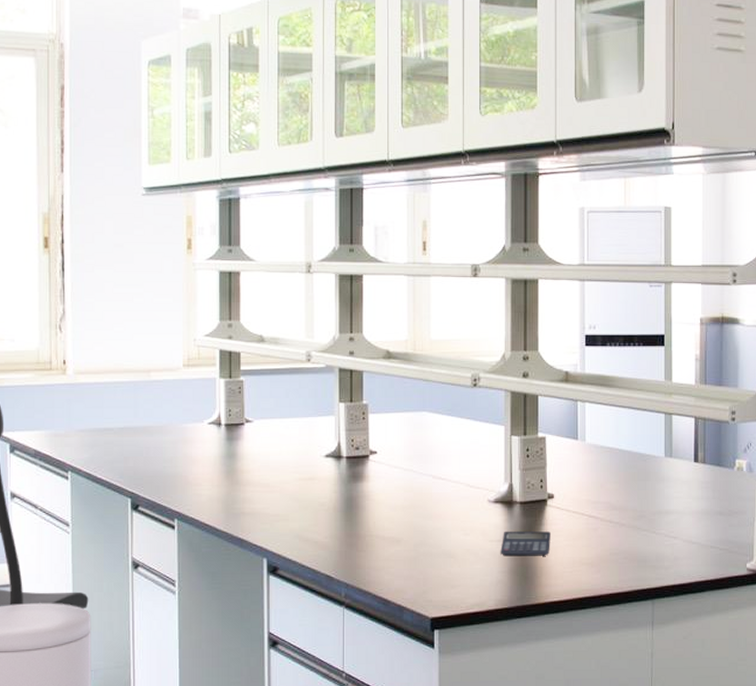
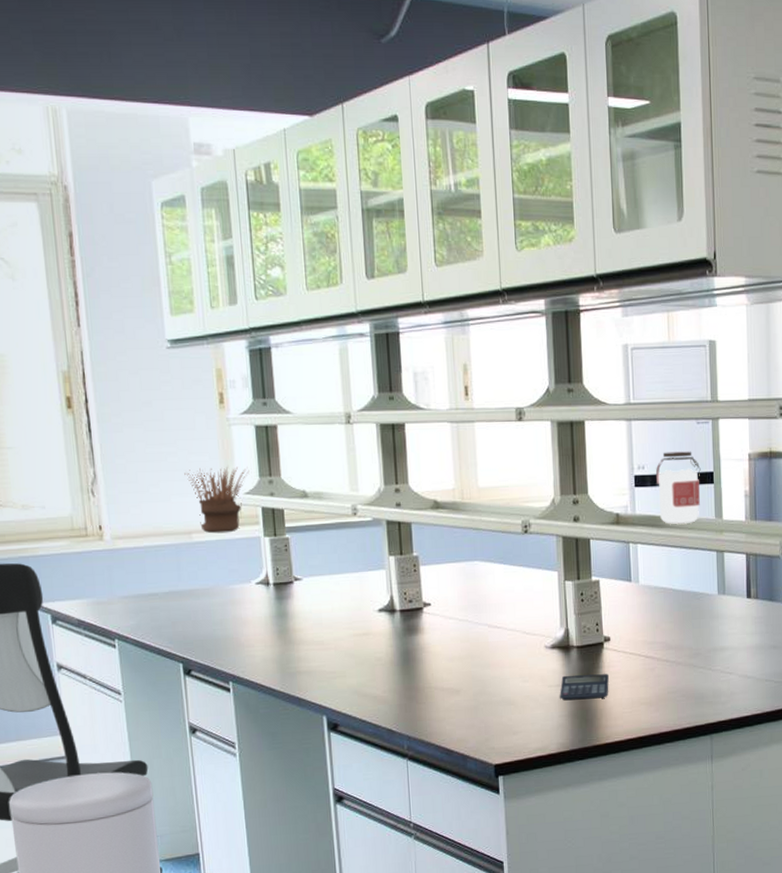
potted plant: none [148,309,211,373] -> present [184,466,250,534]
jar: none [606,313,652,384] -> present [655,451,701,524]

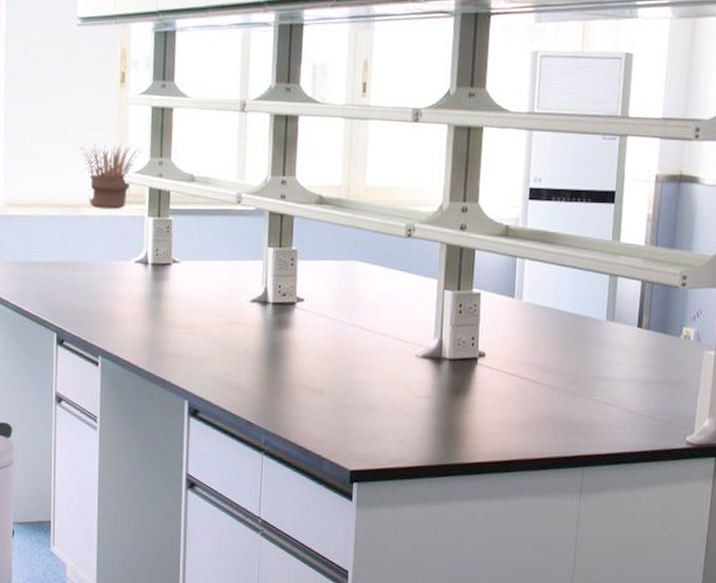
calculator: present [560,674,609,700] -> none [426,387,479,416]
jar: present [655,451,701,524] -> none [552,166,602,243]

